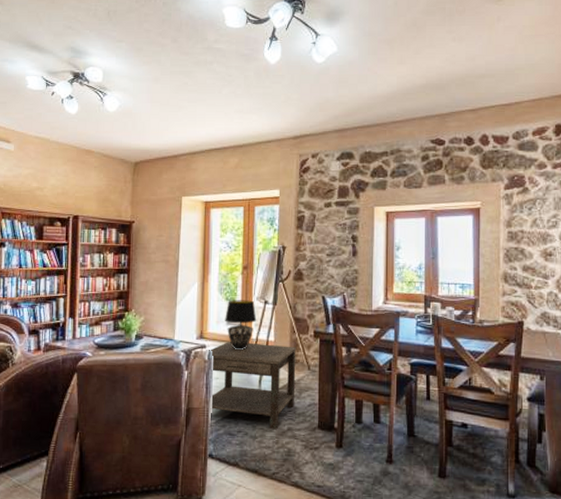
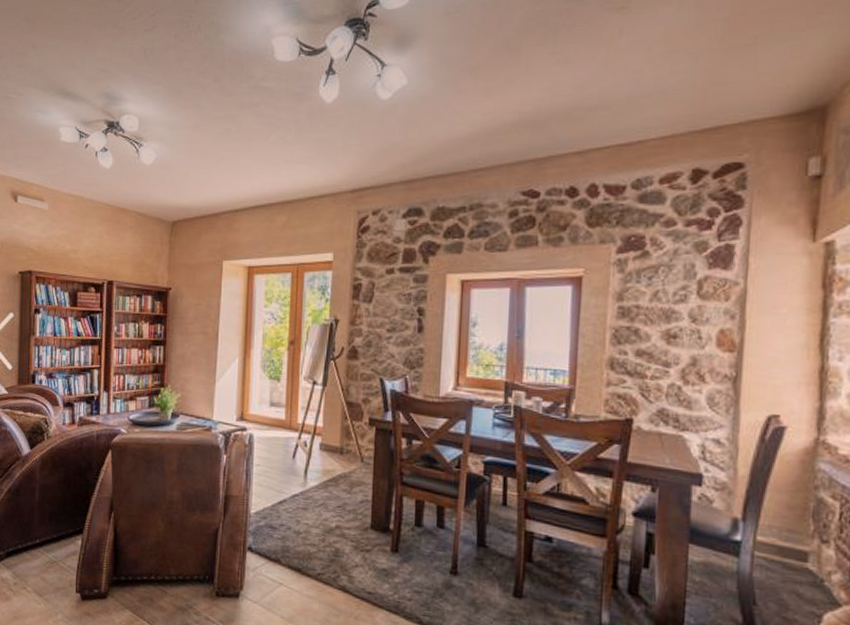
side table: present [209,342,296,430] -> none [250,425,348,527]
table lamp: present [225,300,257,350] -> none [268,378,304,435]

